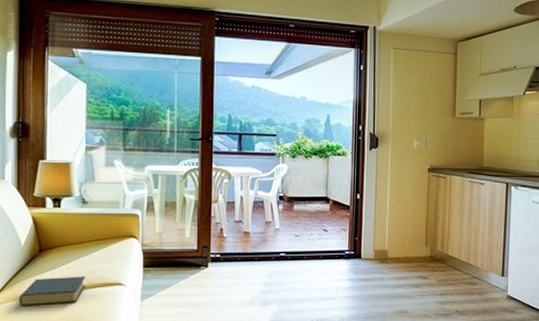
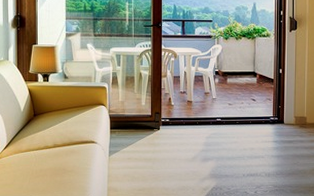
hardback book: present [19,276,86,306] -> none [21,135,68,158]

